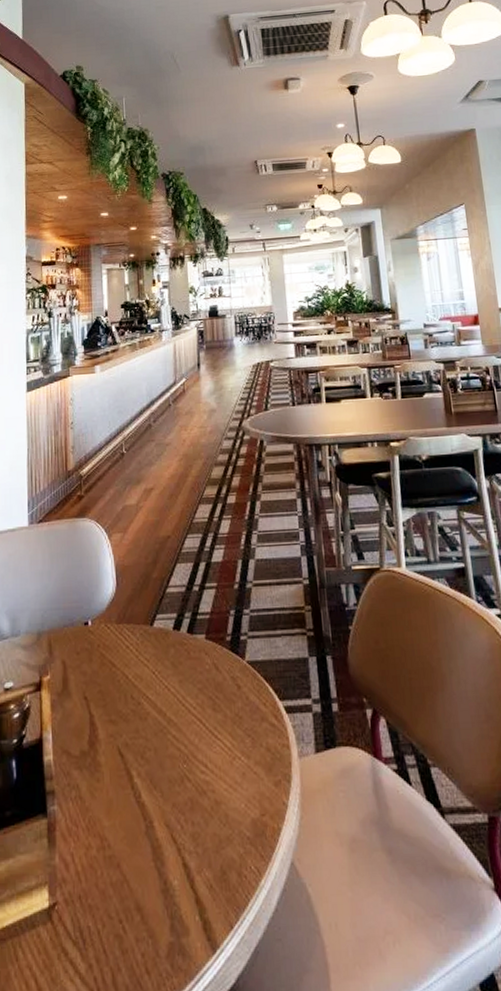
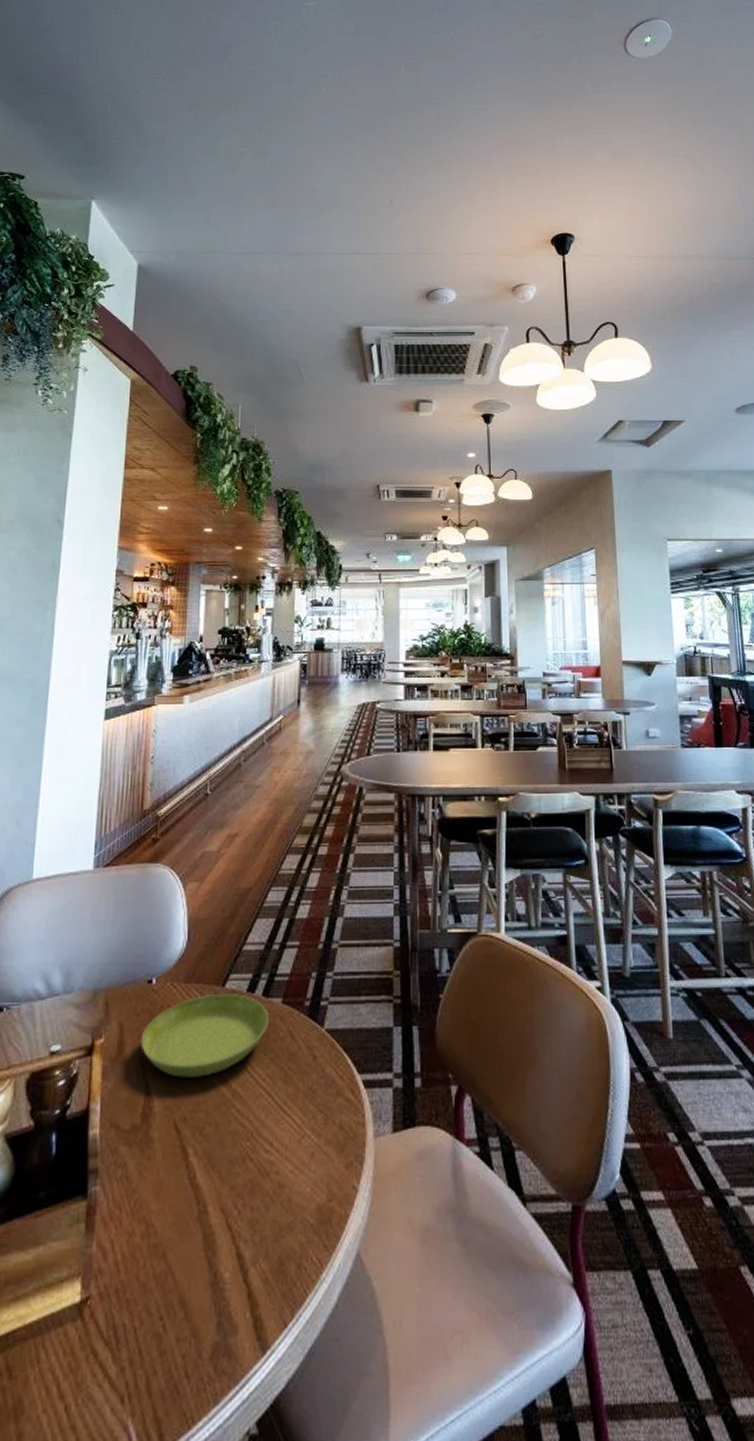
saucer: none [82,632,195,708] -> present [140,994,269,1078]

